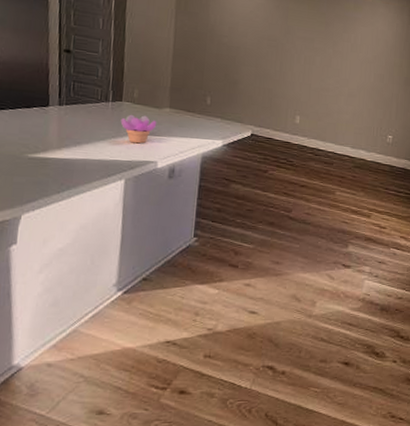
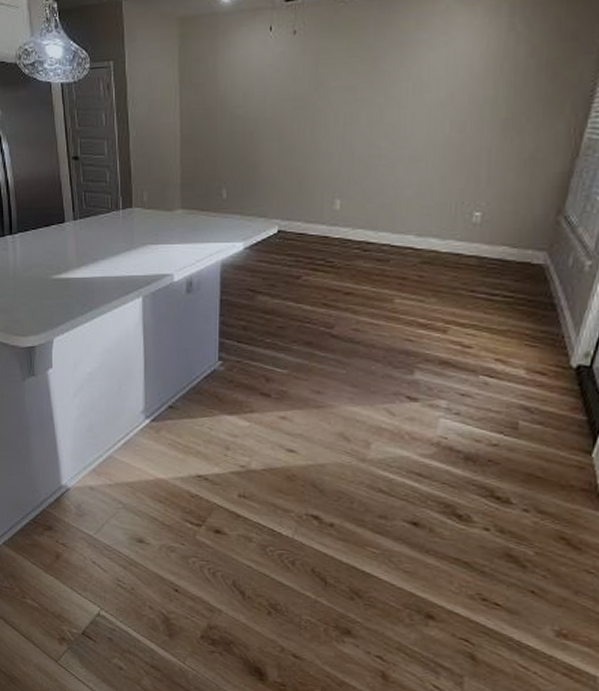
succulent plant: present [120,114,157,144] -> none [132,221,170,255]

